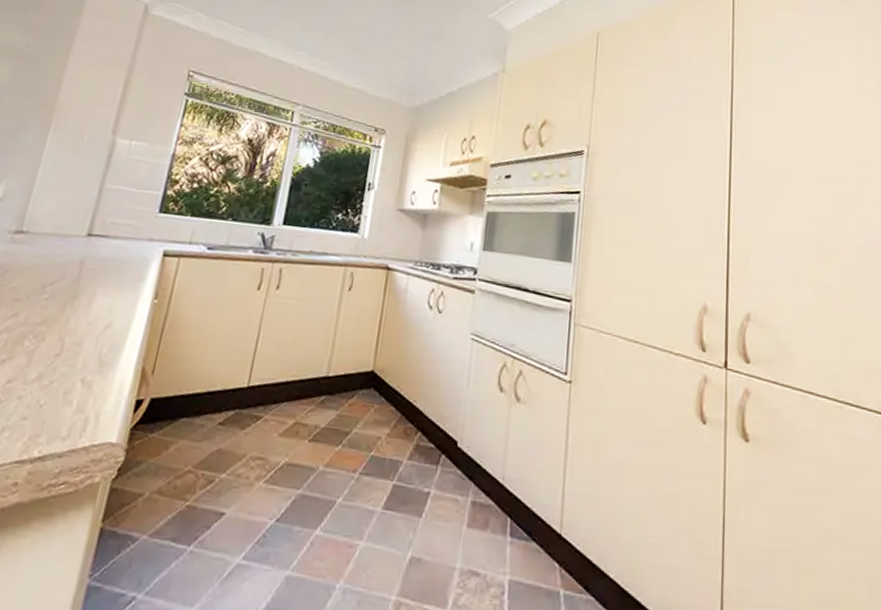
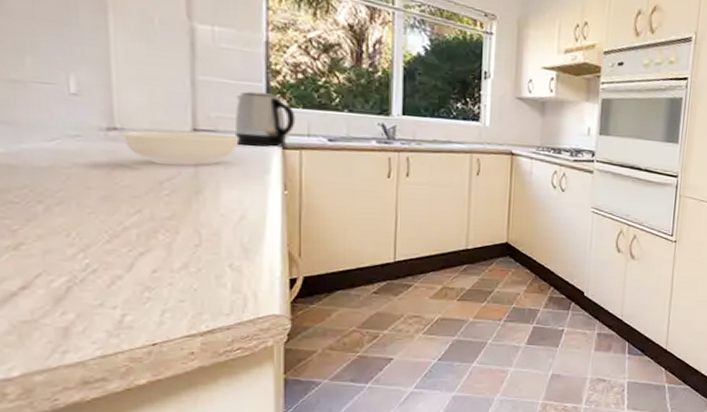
bowl: none [24,234,127,271] -> present [120,131,240,166]
kettle: none [122,199,183,254] -> present [234,91,296,147]

